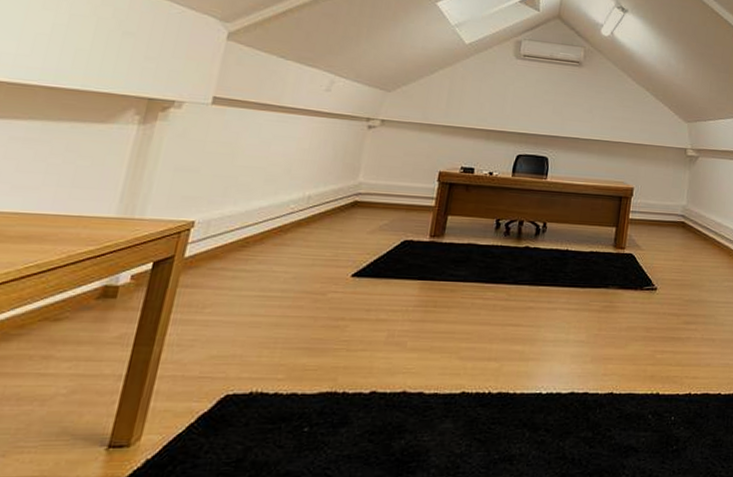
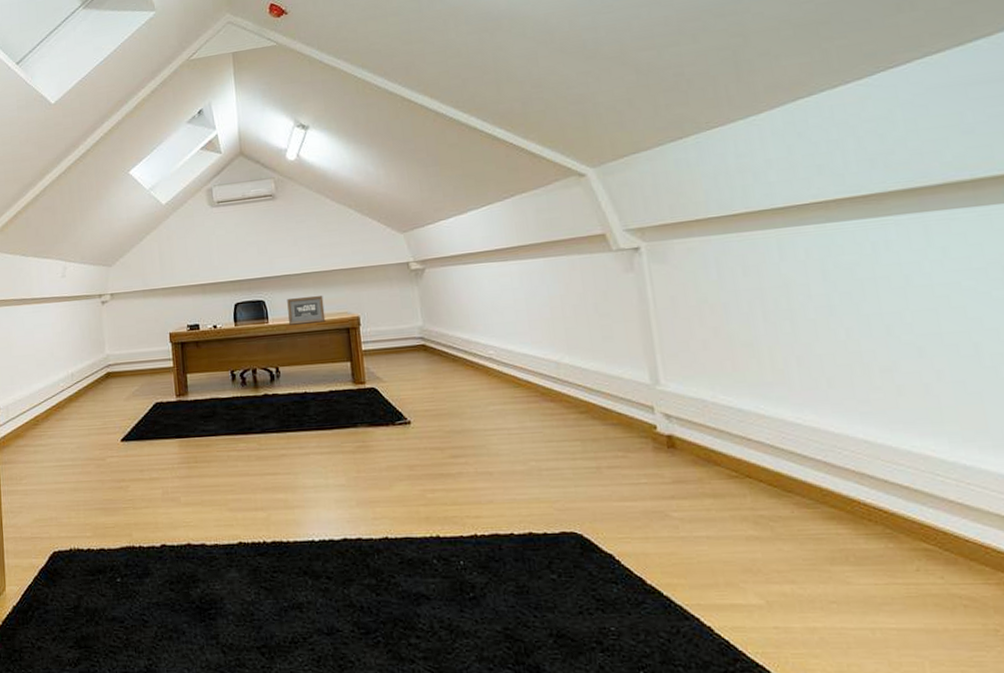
picture frame: none [567,159,605,188] -> present [287,295,326,325]

